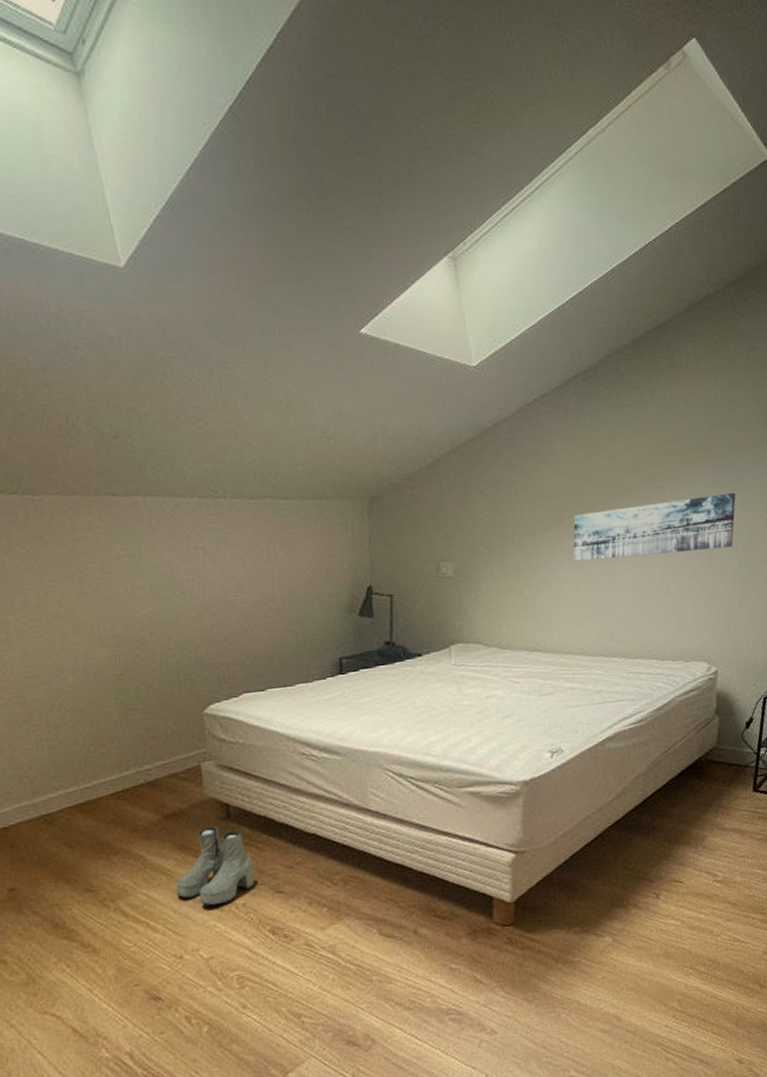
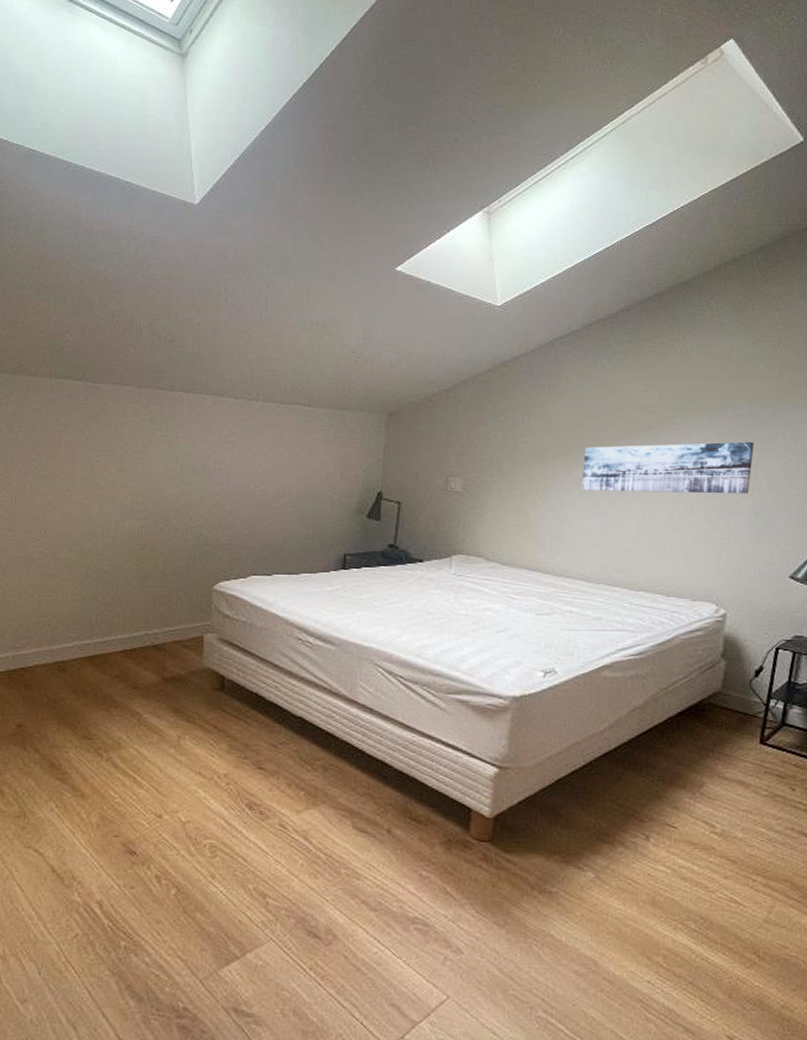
boots: present [175,826,254,906] -> none [165,694,239,771]

